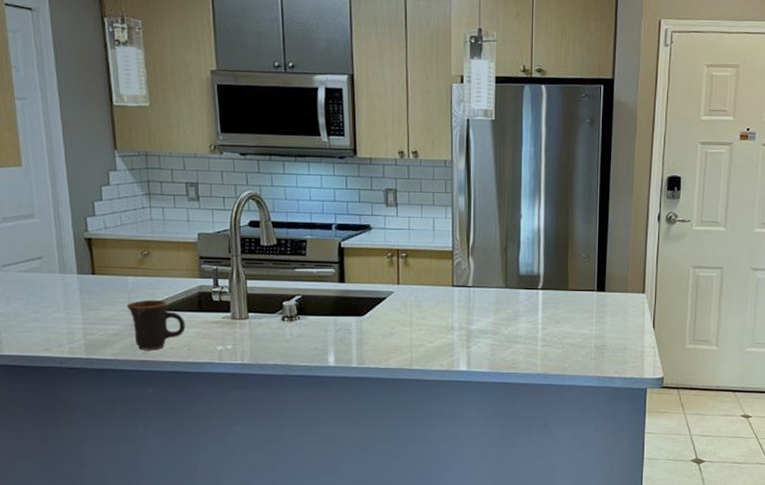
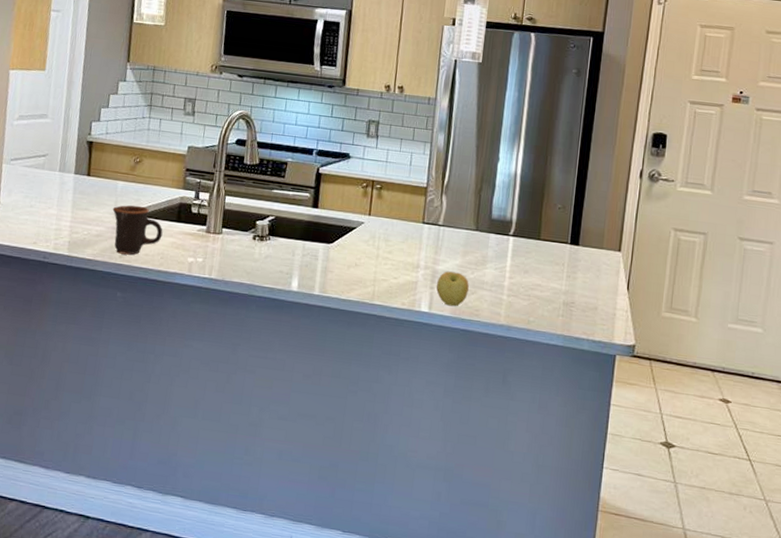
apple: none [472,330,504,362] -> present [436,271,469,307]

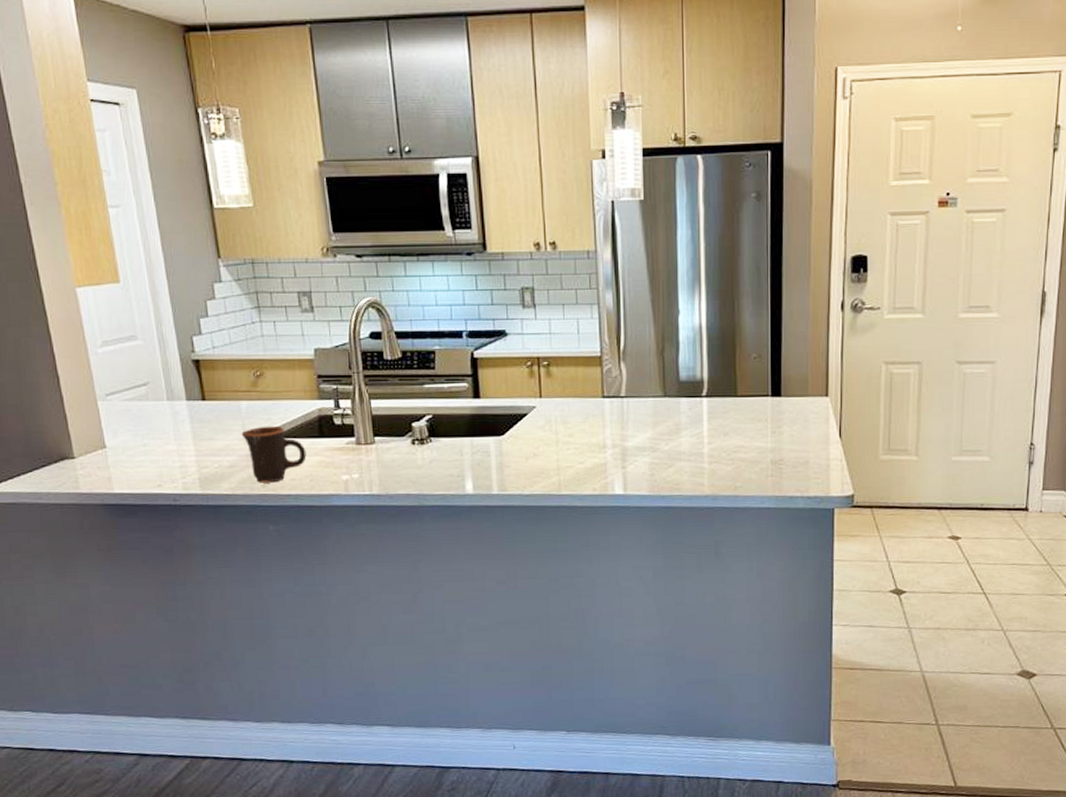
apple: present [436,271,469,307] -> none [628,446,665,484]

